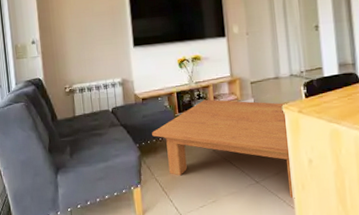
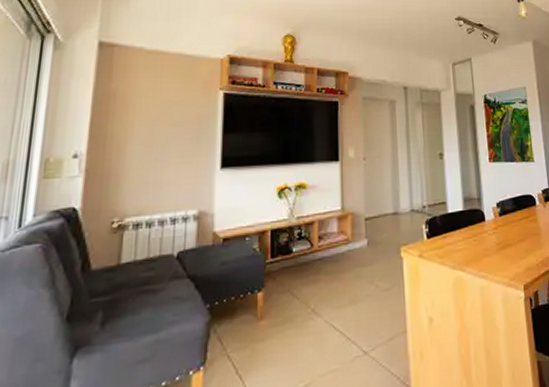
coffee table: present [152,99,295,199] -> none [231,239,411,374]

